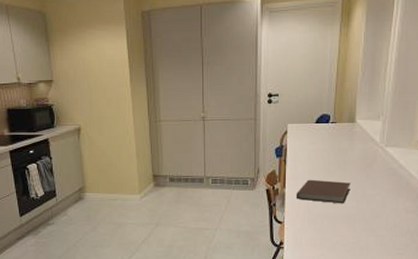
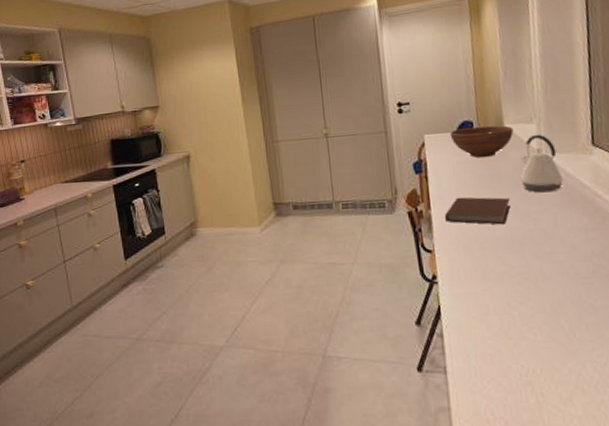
fruit bowl: none [309,119,362,148] -> present [449,125,514,158]
kettle: none [362,130,397,180] -> present [520,134,564,193]

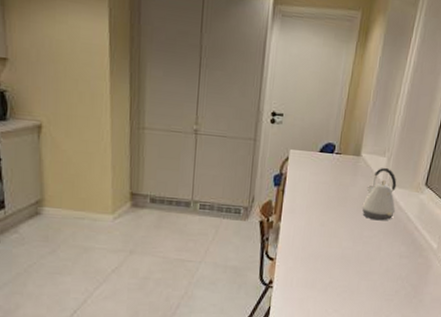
notebook: present [444,197,511,225] -> none [291,214,349,244]
fruit bowl: present [449,125,514,158] -> none [312,150,368,182]

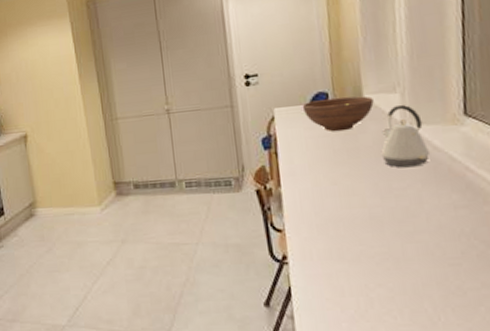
fruit bowl: none [312,150,368,182] -> present [302,96,374,132]

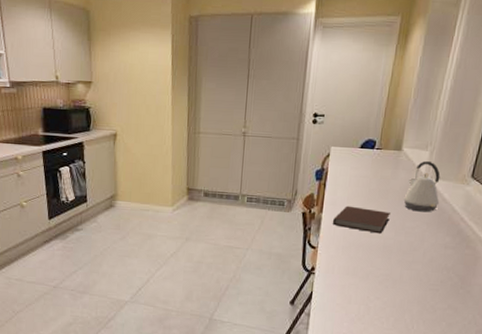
notebook: none [295,173,370,203] -> present [332,205,390,234]
fruit bowl: present [302,96,374,132] -> none [353,145,409,175]

